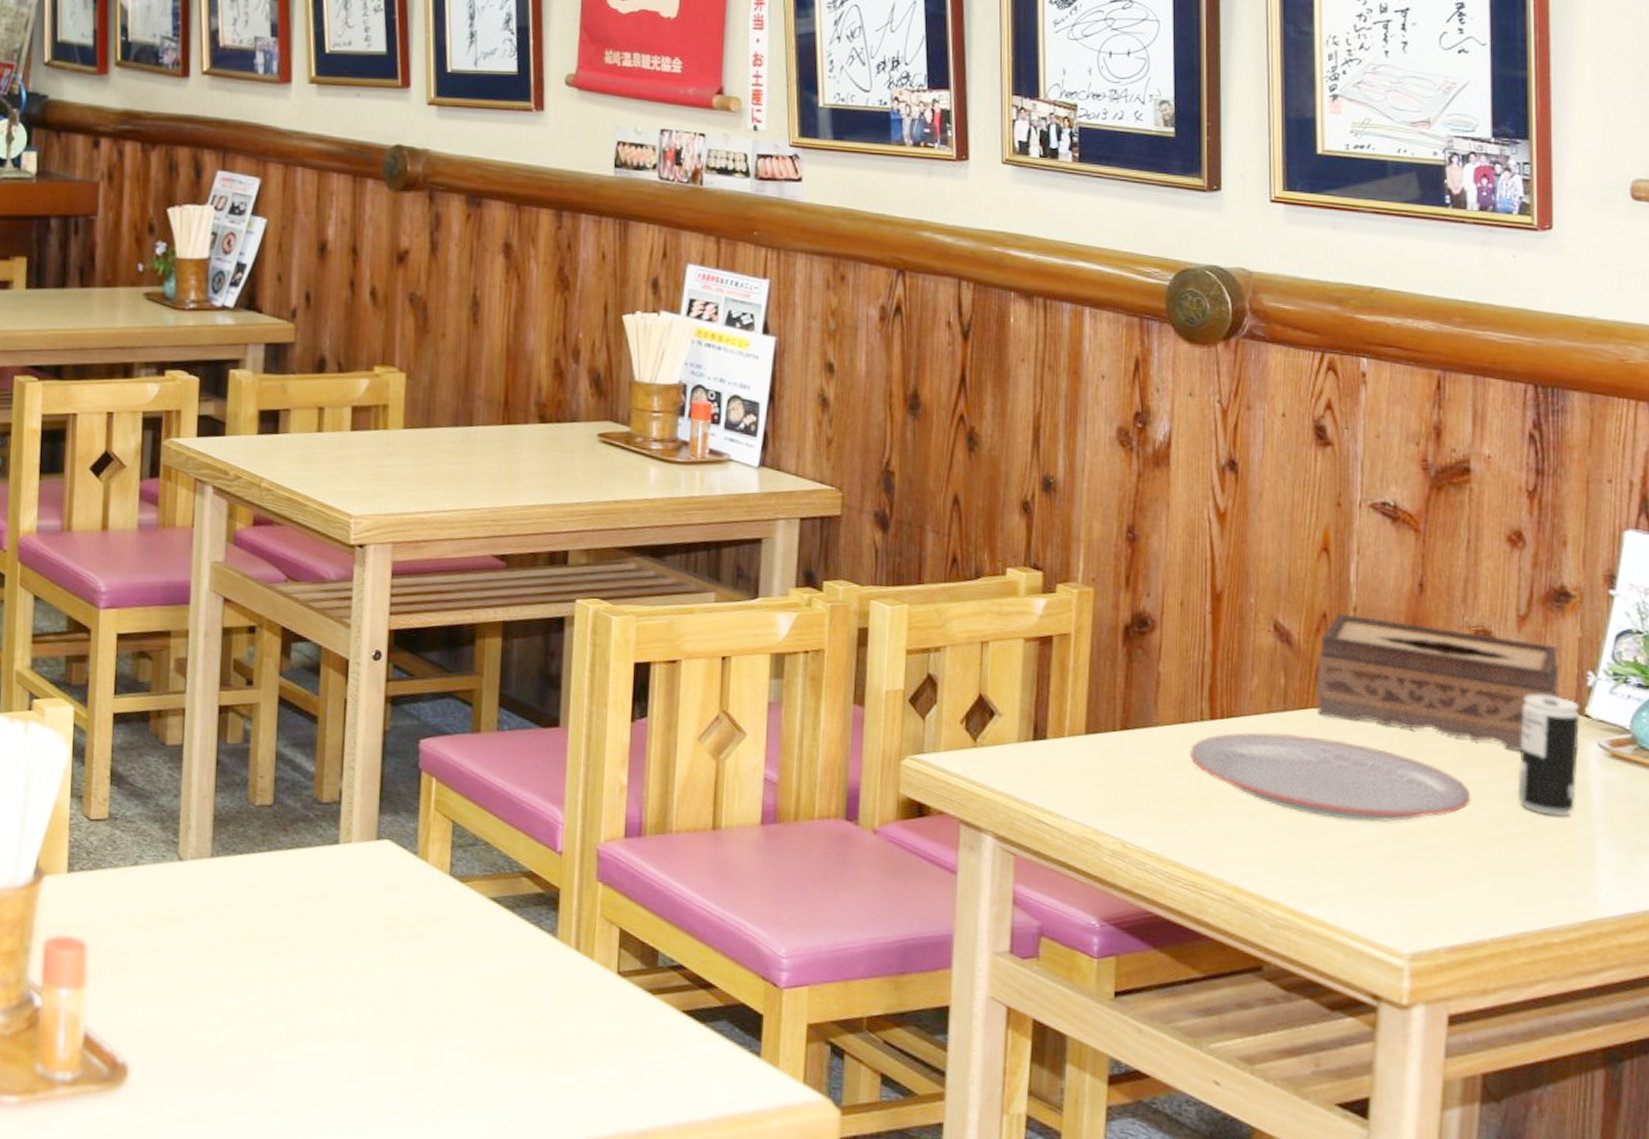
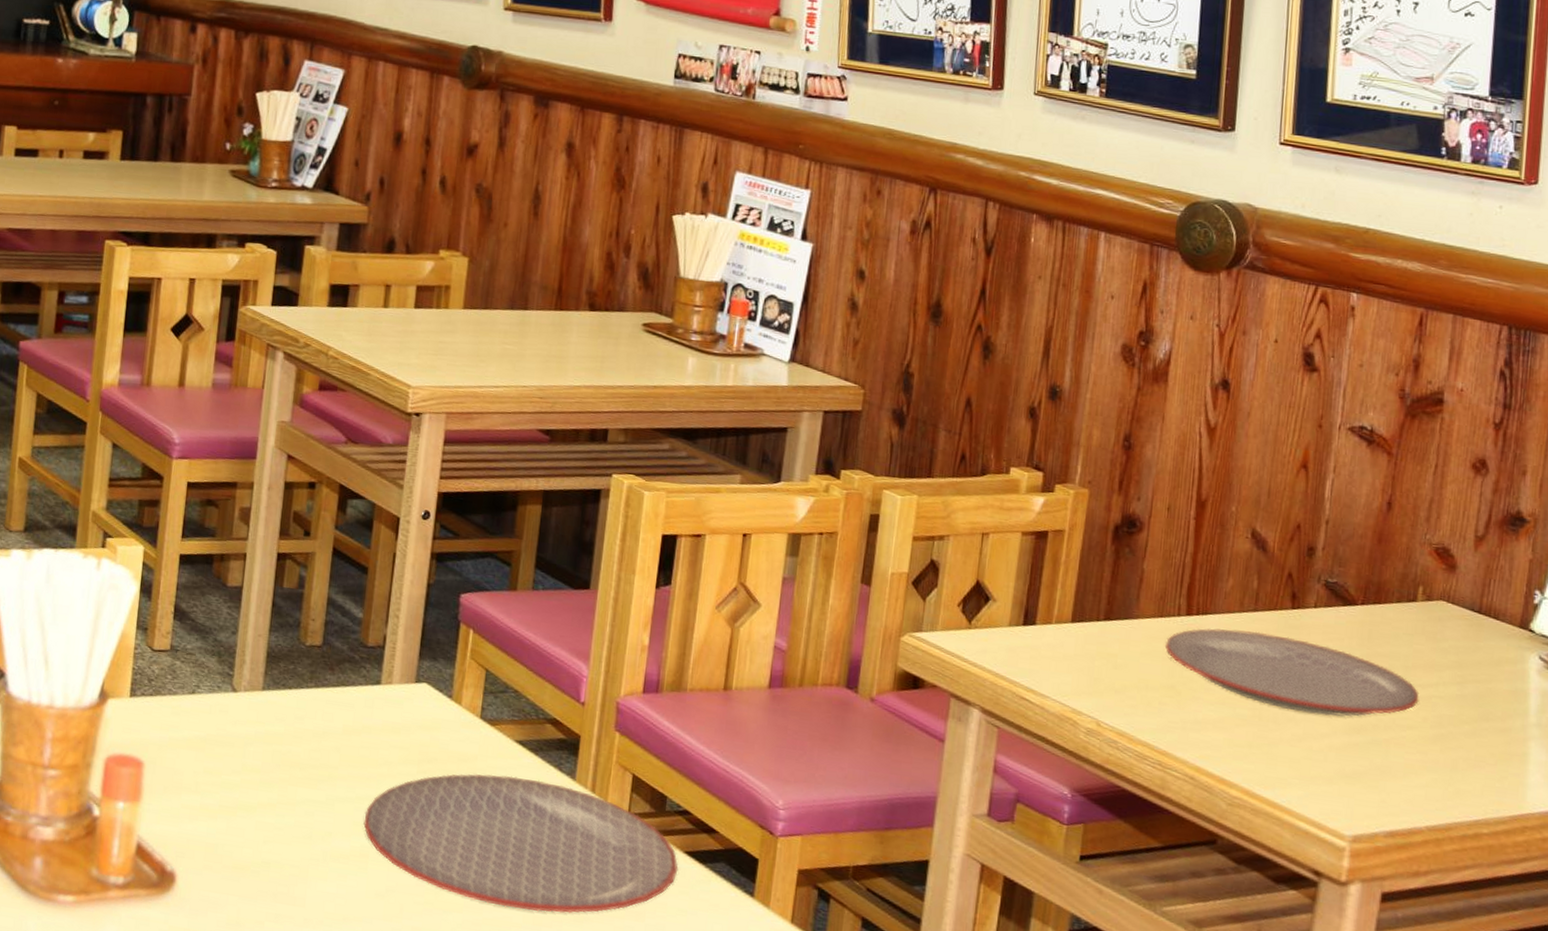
plate: none [329,936,676,1087] -> present [363,774,678,914]
tissue box: present [1316,613,1560,751] -> none [1285,525,1510,659]
beverage can: present [1517,694,1581,816] -> none [1461,608,1525,720]

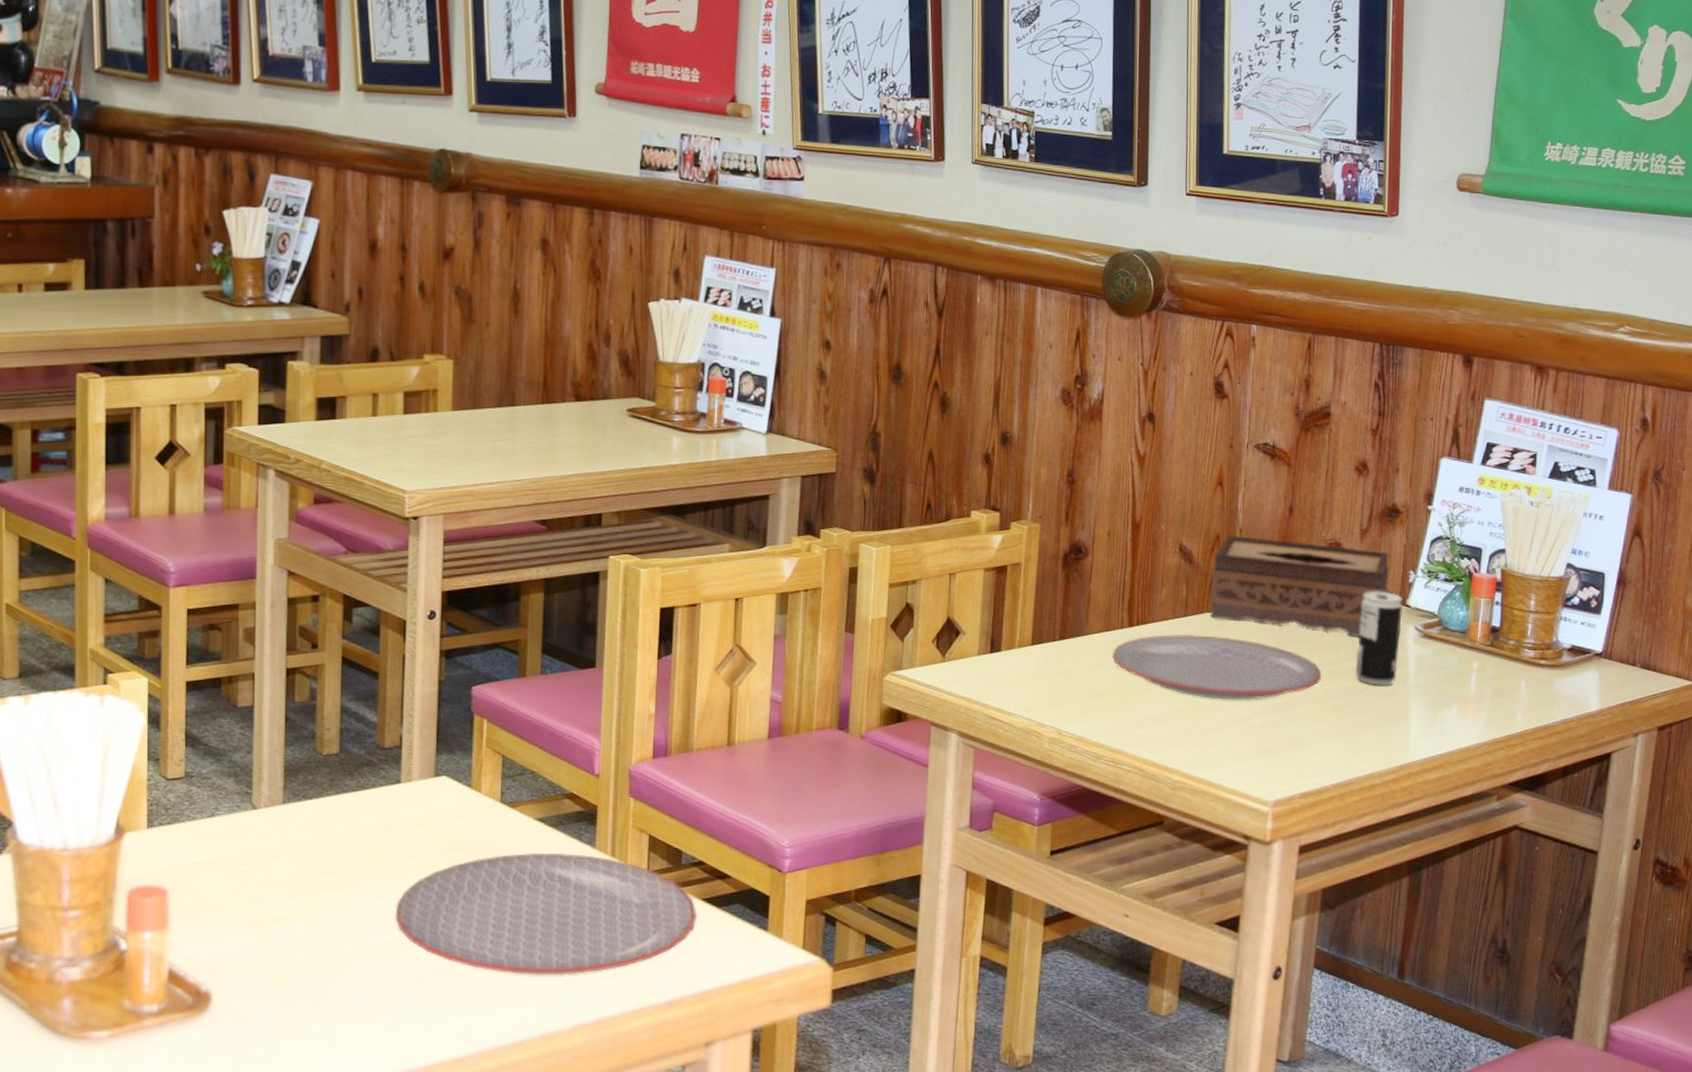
tissue box: none [1285,525,1510,659] -> present [1209,535,1390,636]
beverage can: none [1461,608,1525,720] -> present [1355,591,1403,686]

